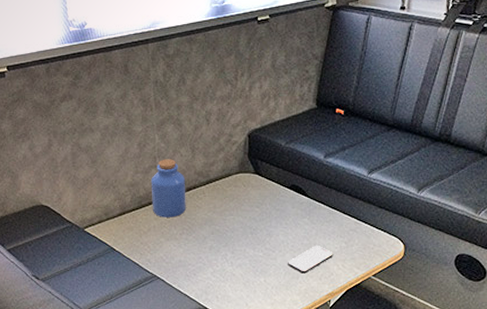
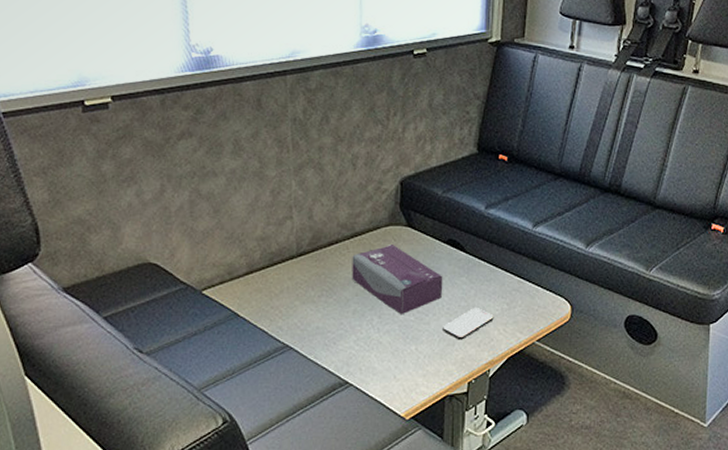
jar: present [151,159,186,217] -> none [285,209,327,277]
tissue box: none [208,190,288,251] -> present [352,245,443,315]

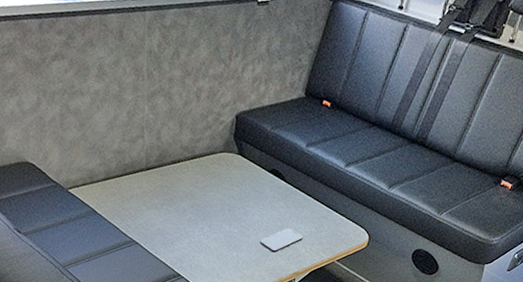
tissue box: present [352,245,443,315] -> none [189,168,265,227]

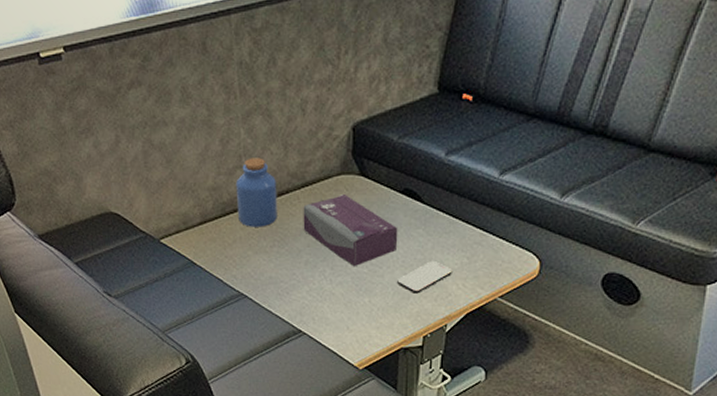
jar: none [136,130,171,188] -> present [236,158,277,227]
tissue box: none [189,168,265,227] -> present [303,195,398,267]

